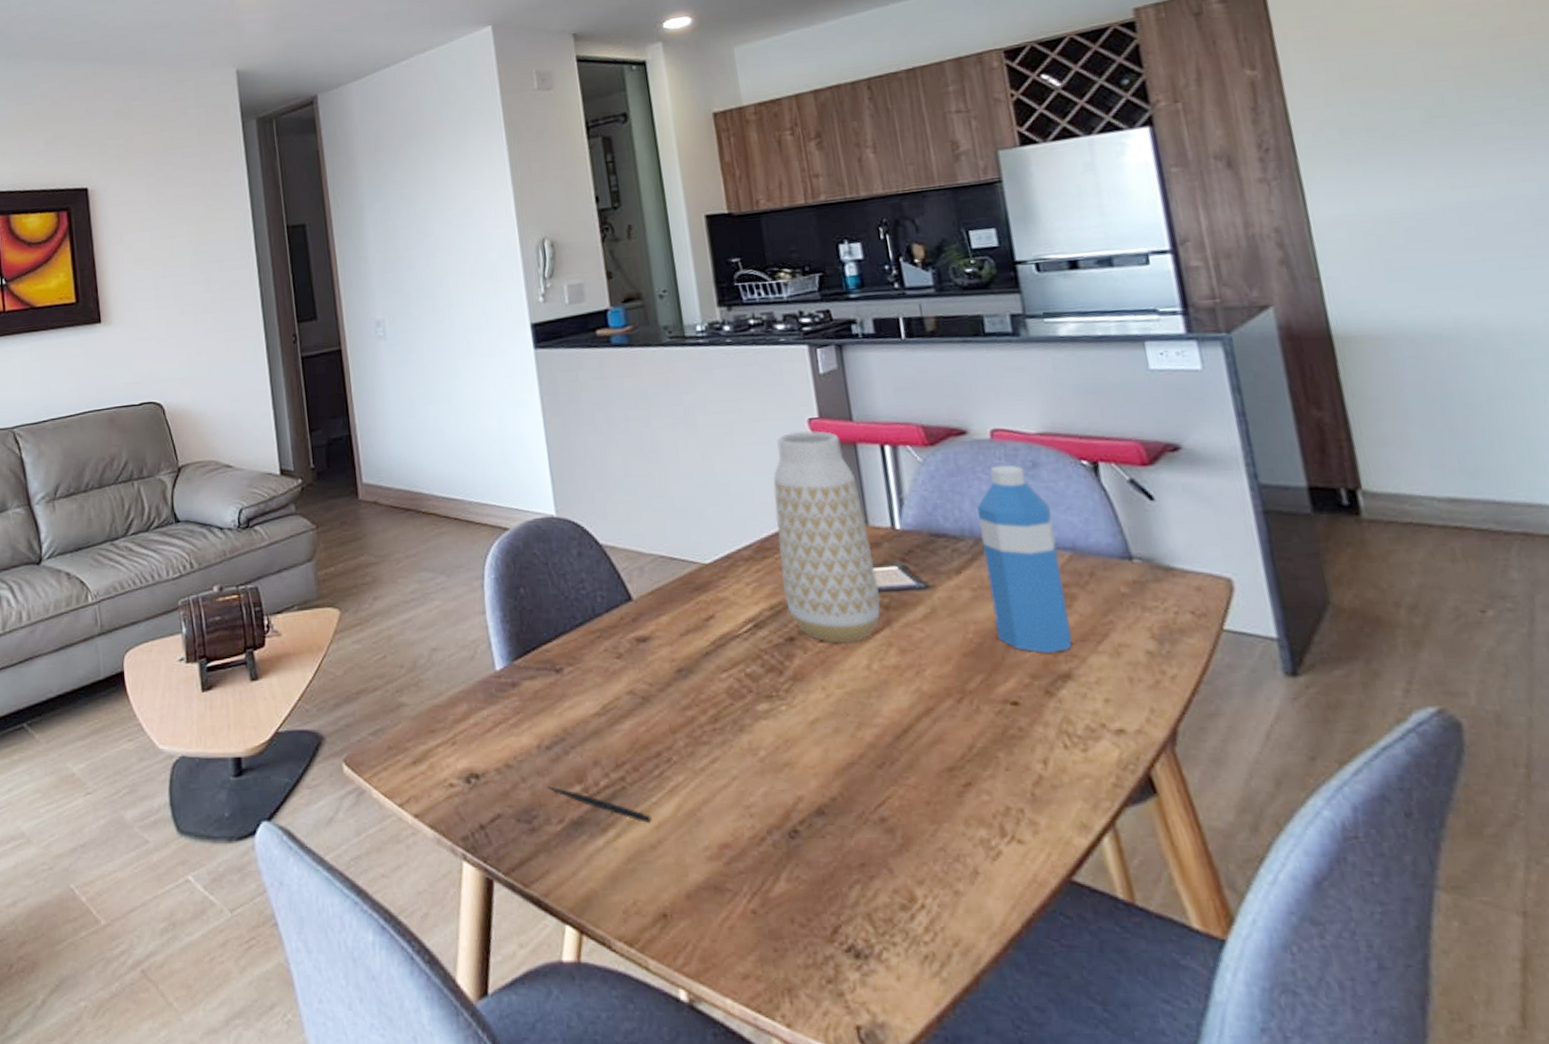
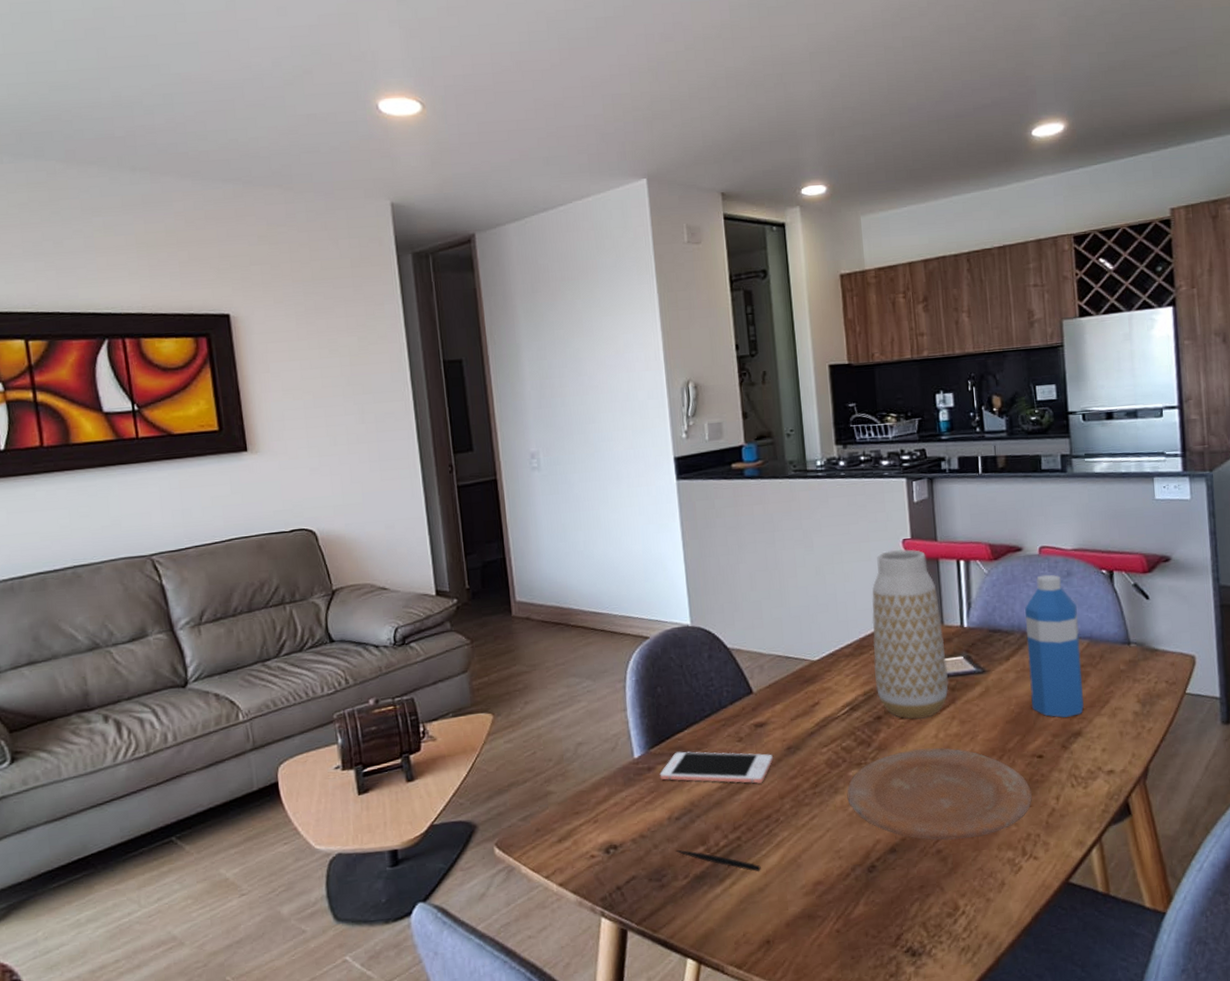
cell phone: none [525,666,662,712] -> present [659,751,774,784]
plate: none [755,681,1008,806] -> present [847,748,1032,841]

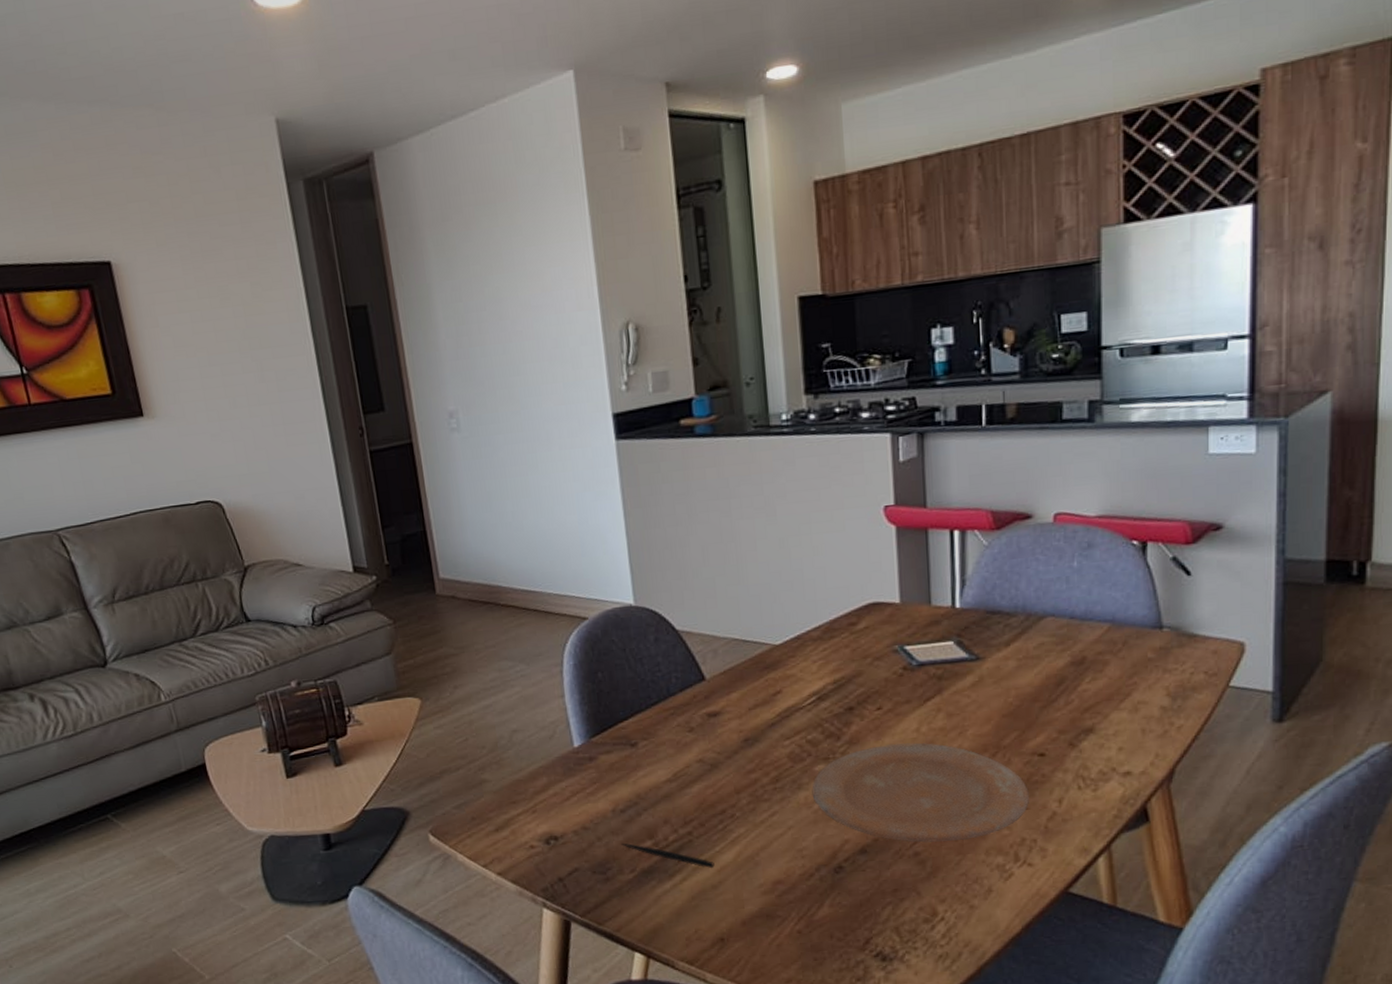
cell phone: present [659,751,774,784] -> none [602,741,729,777]
vase: present [872,549,949,719] -> none [845,517,935,711]
water bottle: present [1025,574,1084,718] -> none [1032,546,1099,712]

